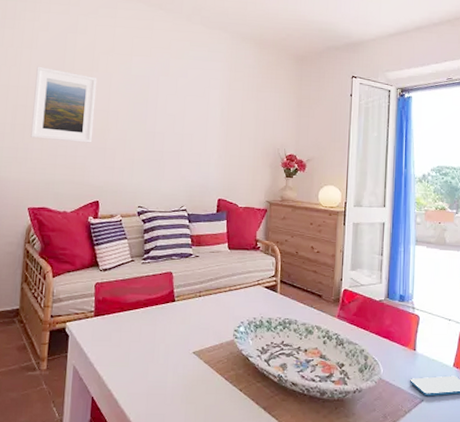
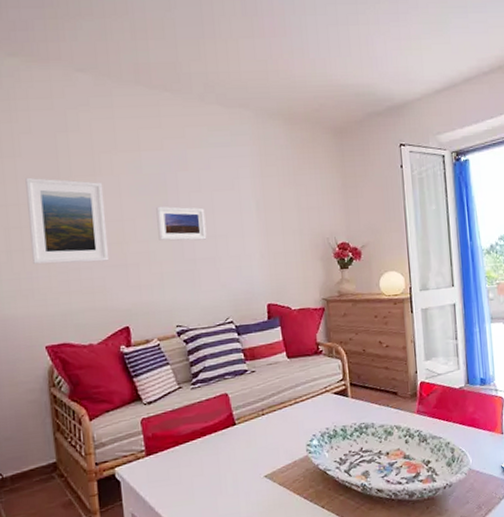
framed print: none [135,103,177,136] -> present [156,206,207,241]

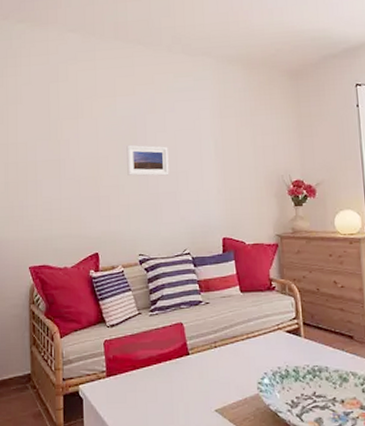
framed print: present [25,177,110,265] -> none [23,120,85,195]

